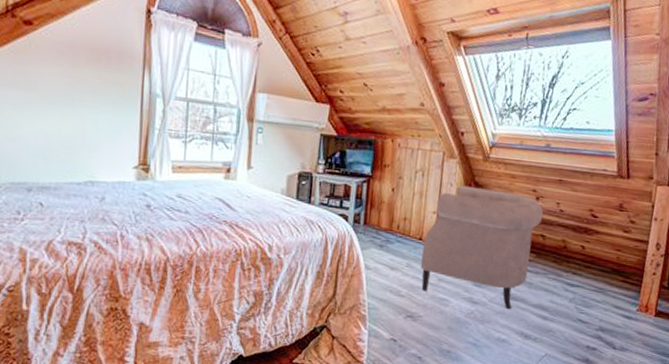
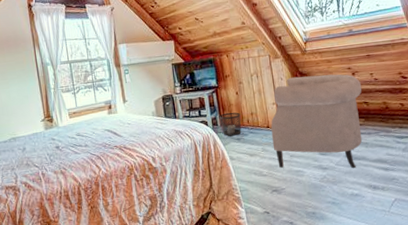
waste bin: none [364,210,391,241] -> present [219,112,242,137]

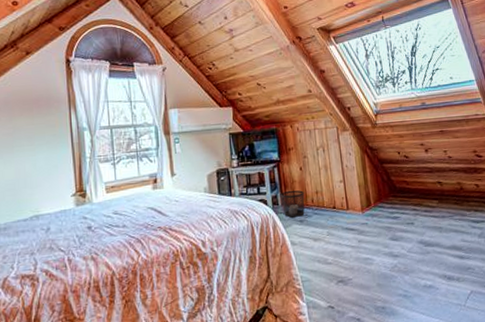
chair: present [270,74,363,168] -> none [337,150,436,256]

